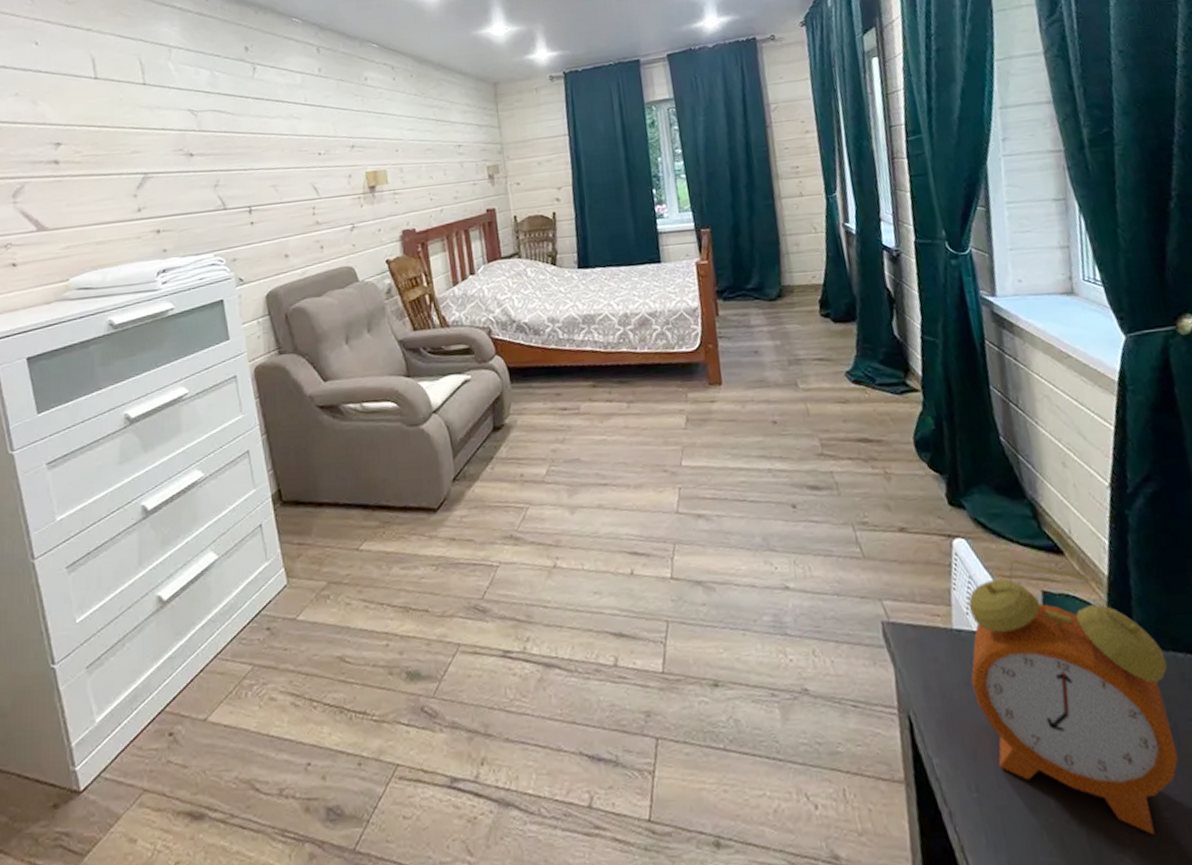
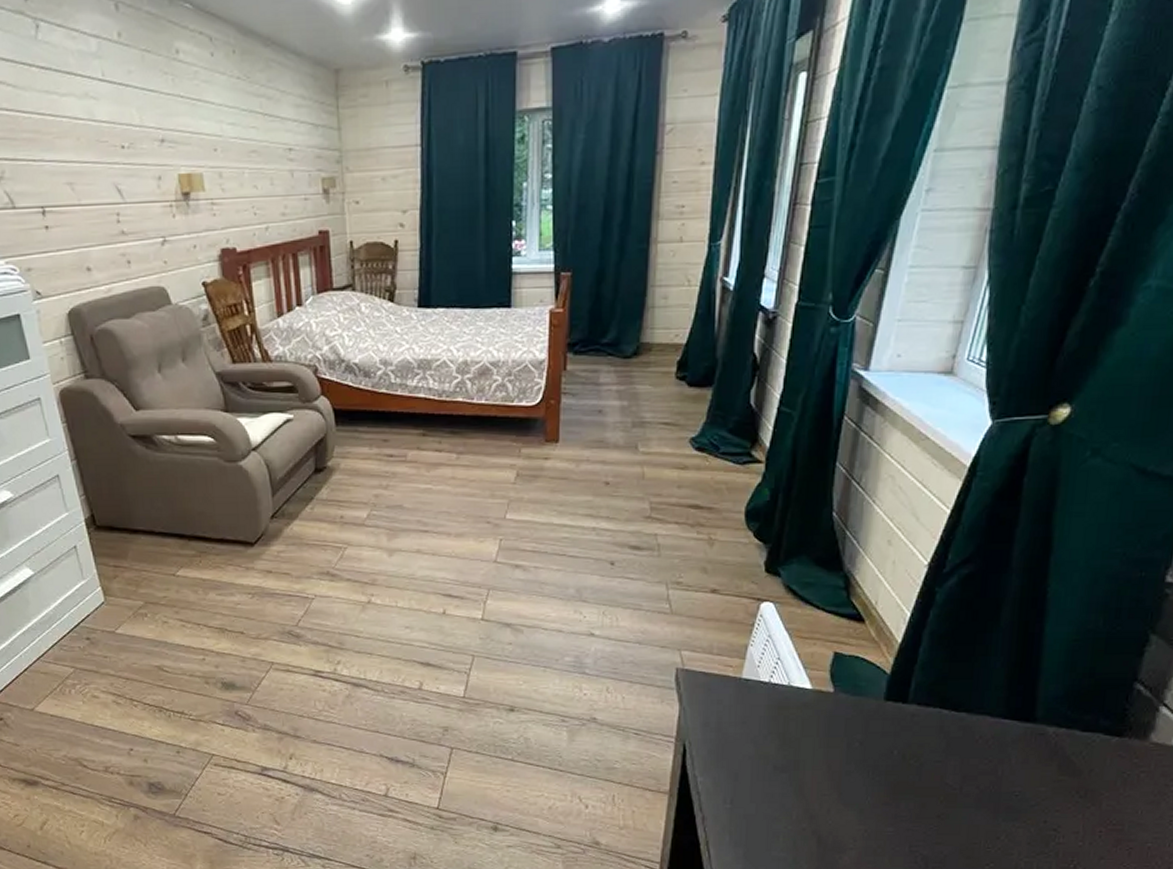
alarm clock: present [968,559,1179,835] -> none [748,624,931,842]

